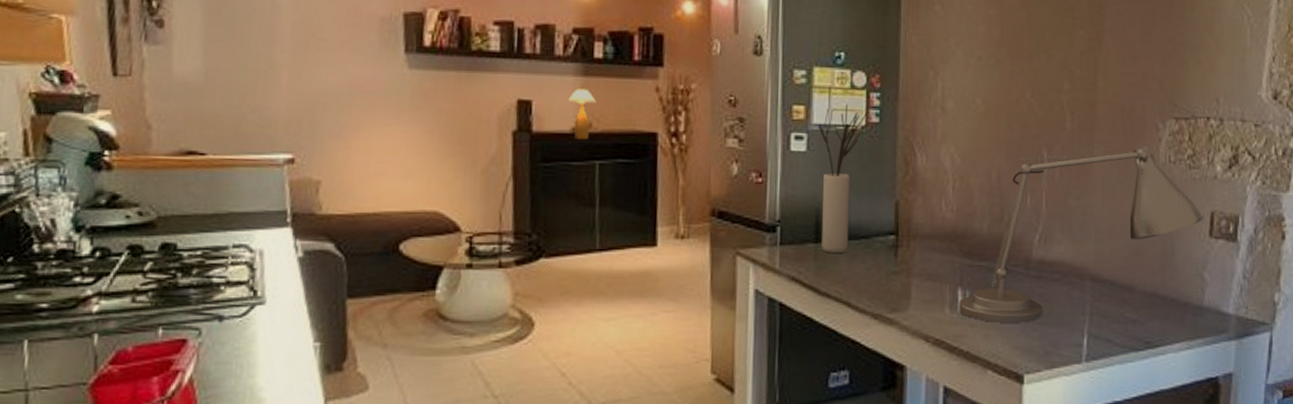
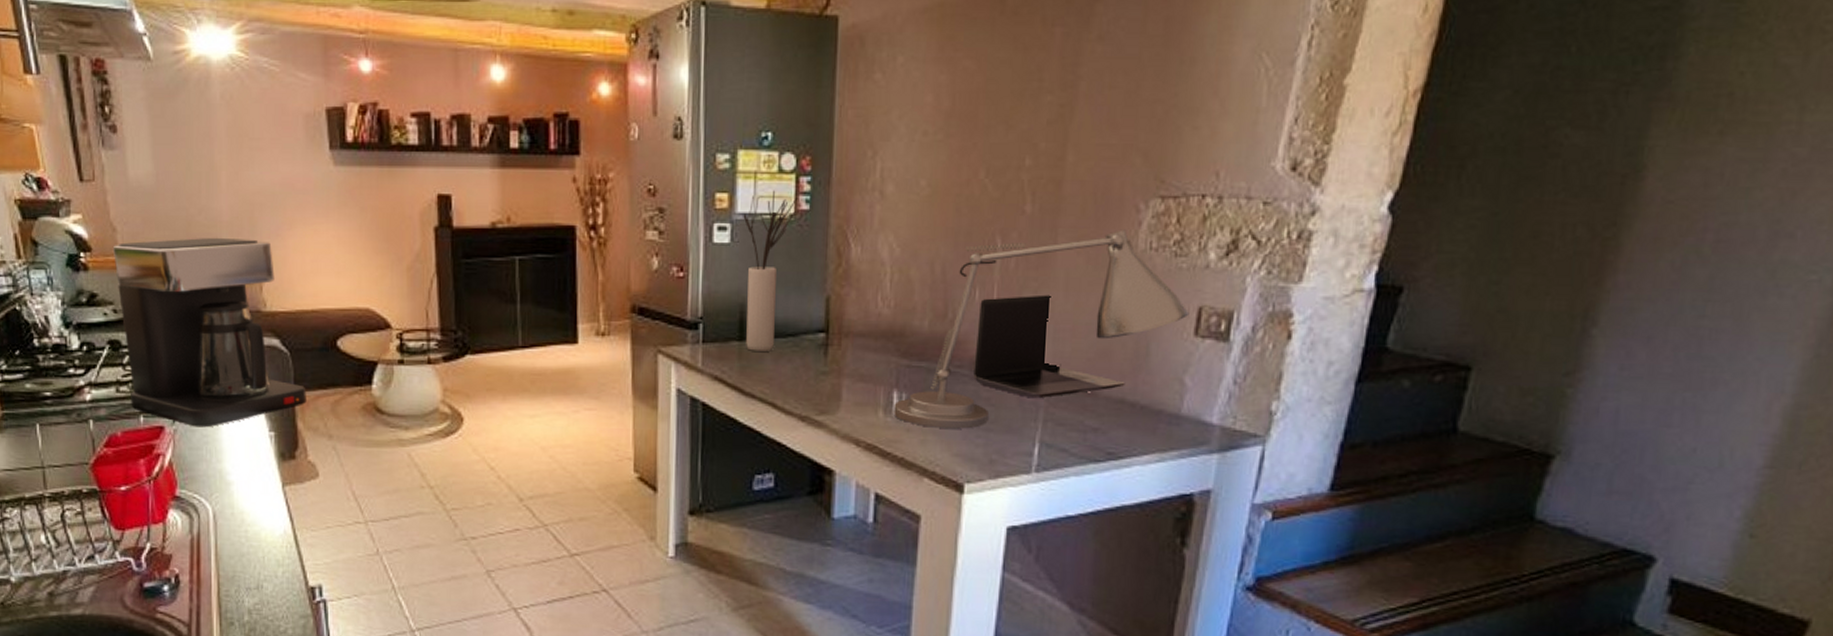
coffee maker: none [144,137,361,339] -> present [112,237,306,428]
table lamp: present [567,85,598,140] -> none [485,177,515,235]
laptop computer: none [1028,201,1157,294] -> present [973,294,1125,399]

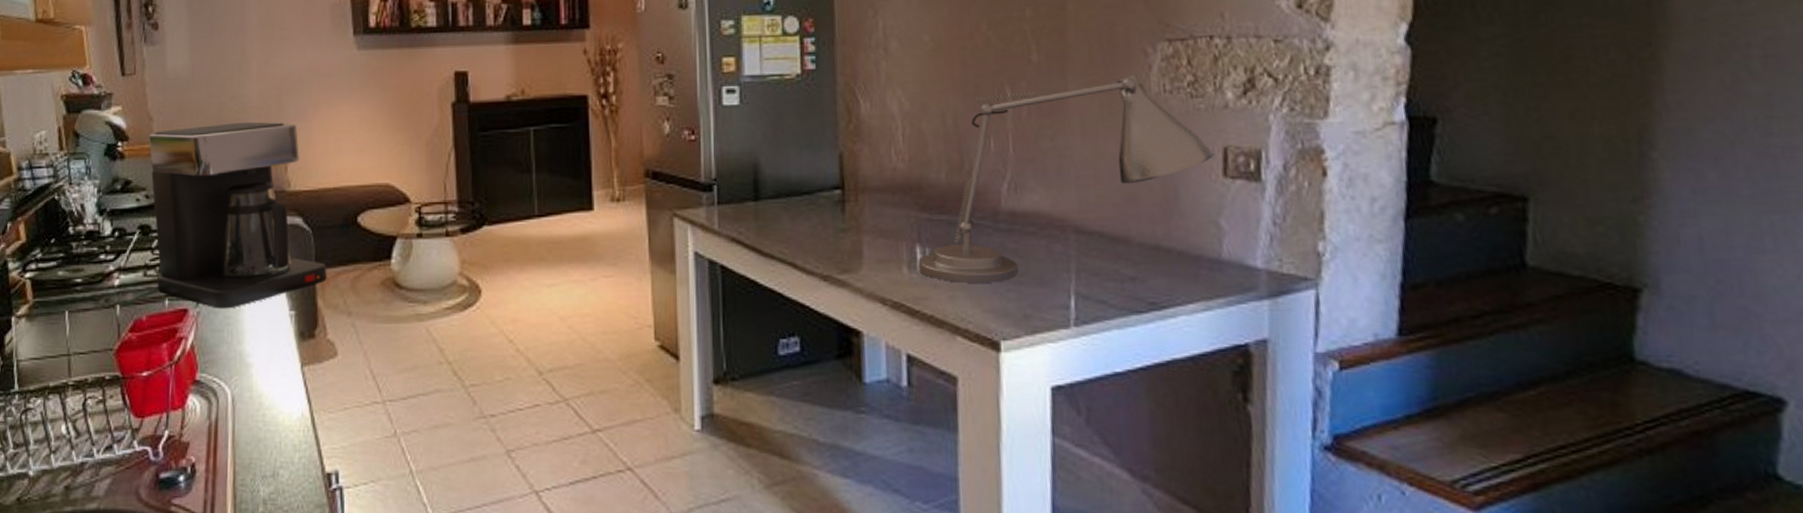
vase: present [743,190,798,351] -> none [750,52,804,211]
laptop computer: present [973,294,1125,399] -> none [995,141,1158,248]

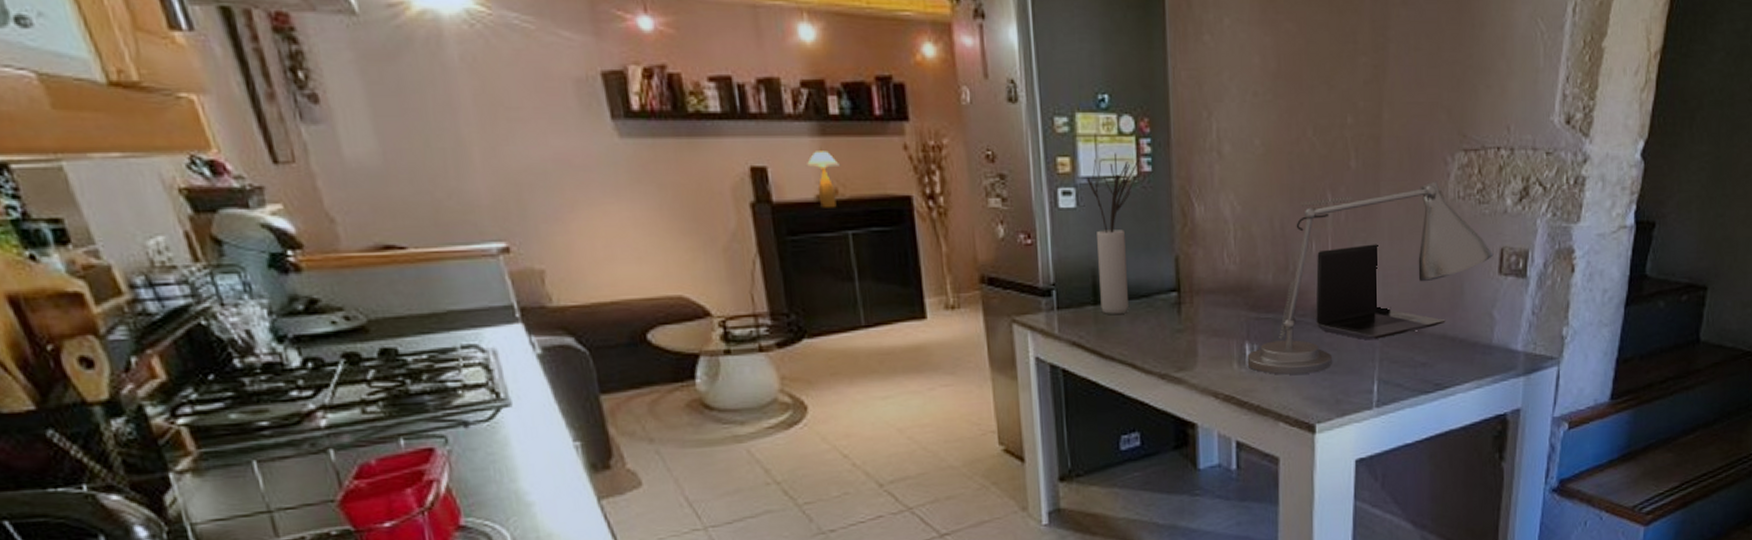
coffee maker: present [148,121,327,309] -> none [332,224,617,445]
table lamp: none [500,52,529,107] -> present [805,146,841,208]
vase: none [750,52,804,211] -> present [1086,153,1140,314]
laptop computer: none [995,141,1158,248] -> present [1316,244,1446,341]

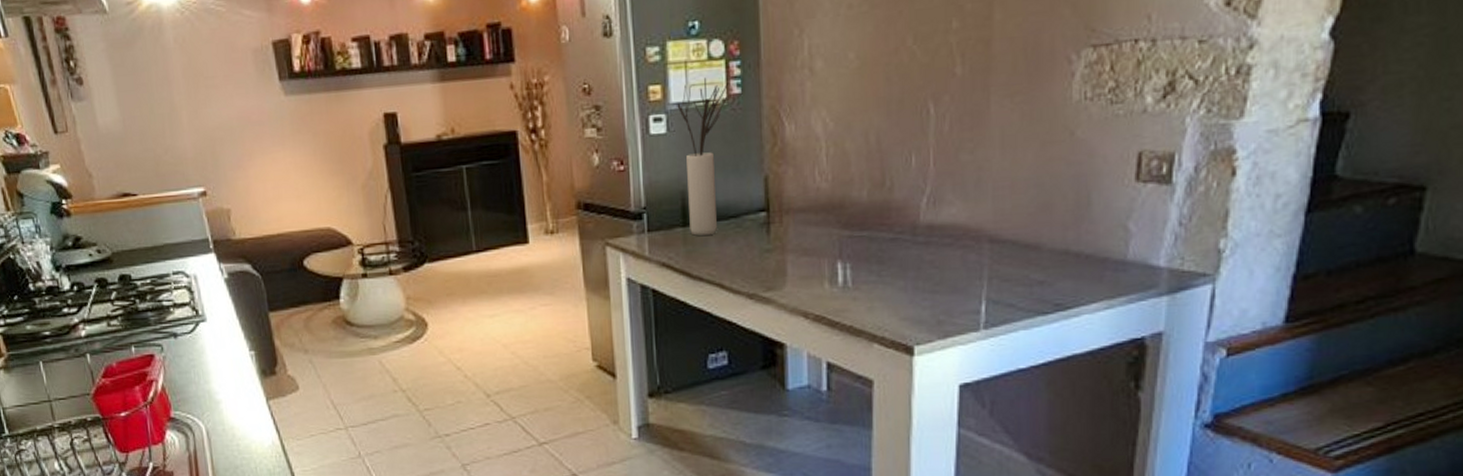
table lamp: present [805,146,841,208] -> none [428,91,457,146]
desk lamp: present [1247,181,1494,375] -> none [839,82,1129,295]
laptop computer: present [1316,244,1446,341] -> none [915,154,1069,258]

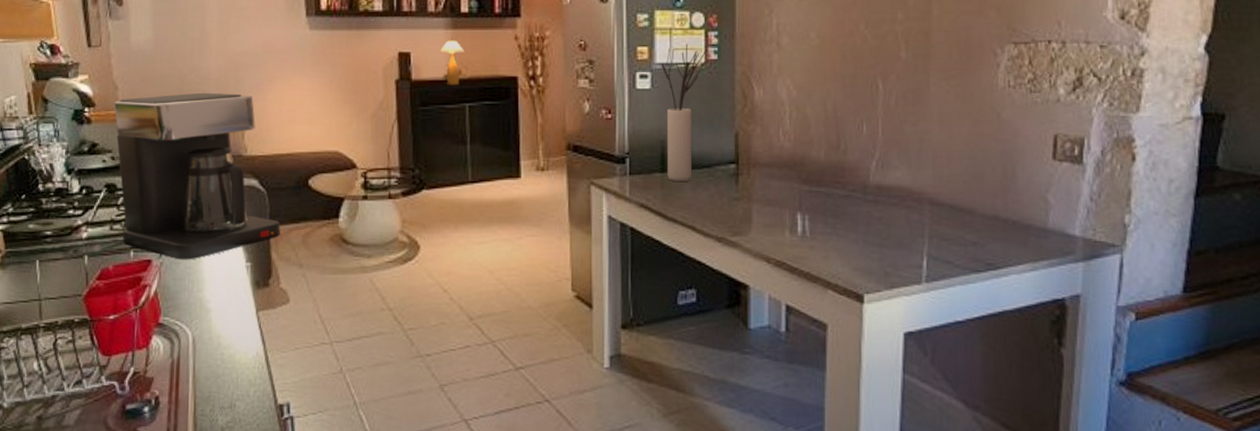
coffee maker: none [90,172,281,353] -> present [113,92,280,260]
table lamp: none [428,91,457,146] -> present [439,37,466,85]

